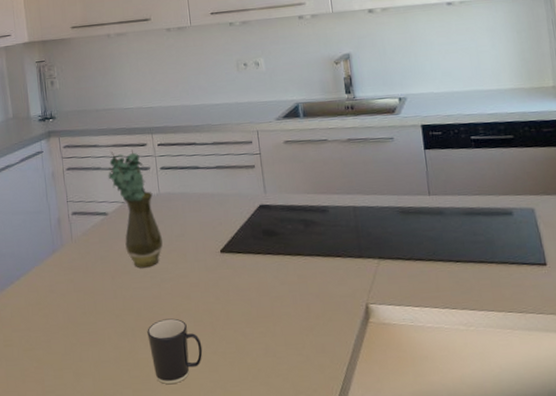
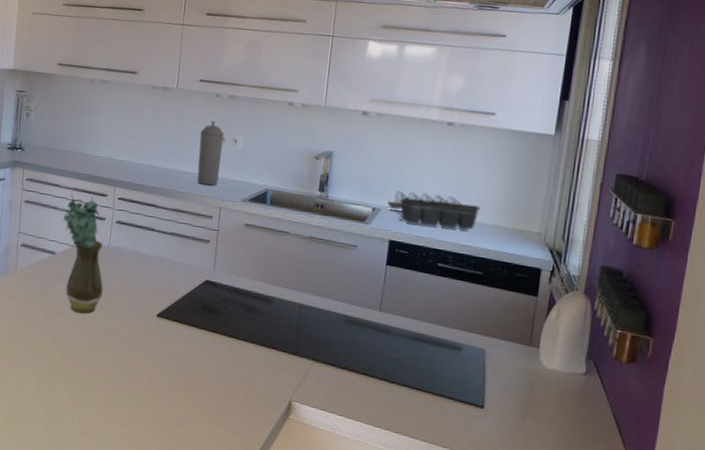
mug: present [147,318,203,385] -> none [68,365,120,428]
canister: none [223,49,250,113] -> present [197,120,224,186]
dish rack: none [411,70,496,105] -> present [387,190,480,230]

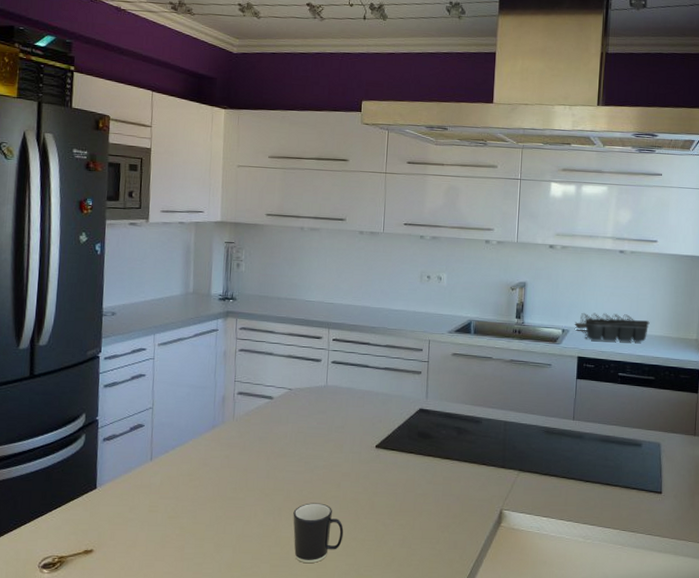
vase: present [63,195,103,314] -> none [279,340,322,453]
mug: none [68,365,120,428] -> present [293,503,344,564]
canister: present [197,120,224,186] -> none [406,260,429,321]

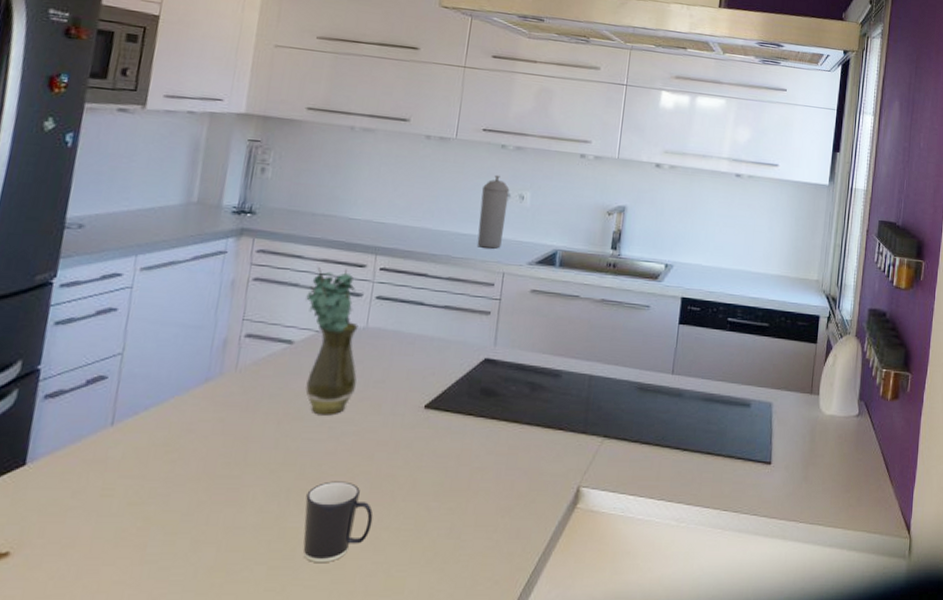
vase: none [279,340,322,453] -> present [305,267,358,415]
canister: none [406,260,429,321] -> present [477,174,510,249]
dish rack: present [574,312,650,342] -> none [680,244,766,282]

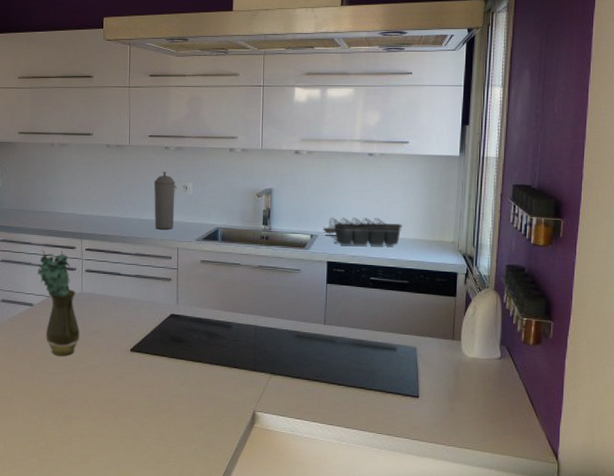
mug: present [303,481,374,564] -> none [56,402,104,458]
dish rack: none [680,244,766,282] -> present [323,217,402,245]

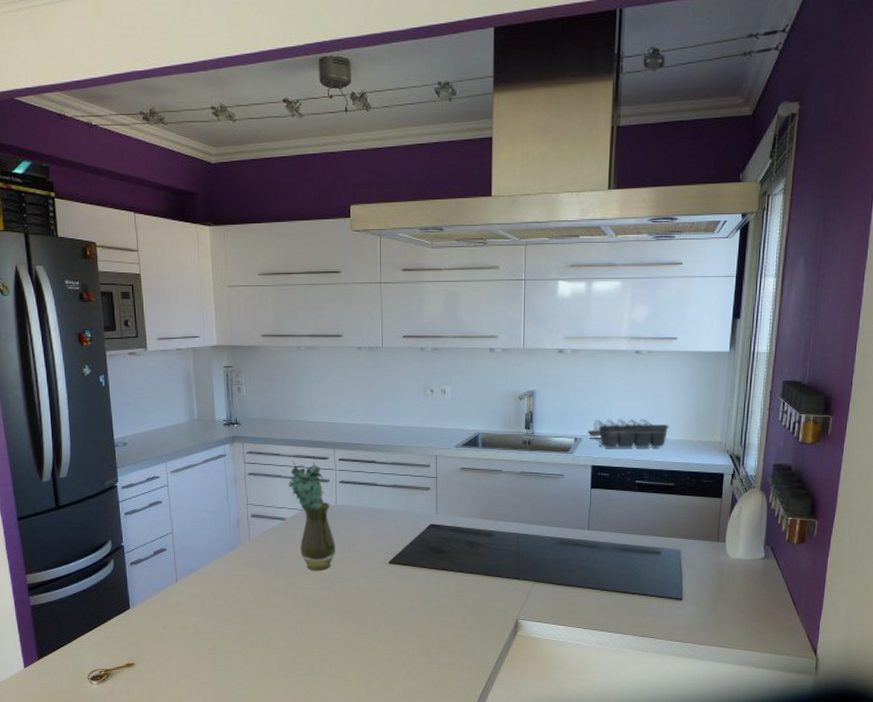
canister: present [154,171,175,230] -> none [410,374,432,436]

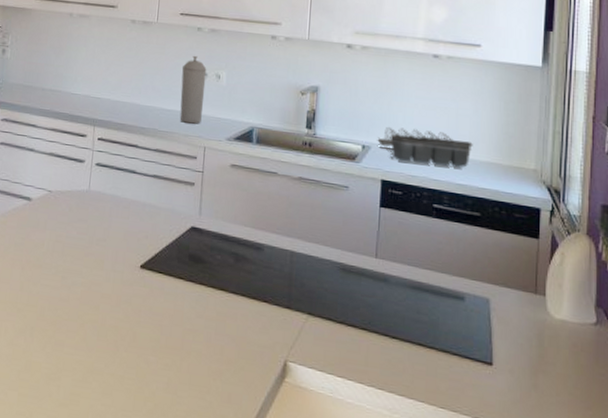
vase: present [288,462,335,571] -> none [40,135,83,266]
canister: none [410,374,432,436] -> present [179,55,207,124]

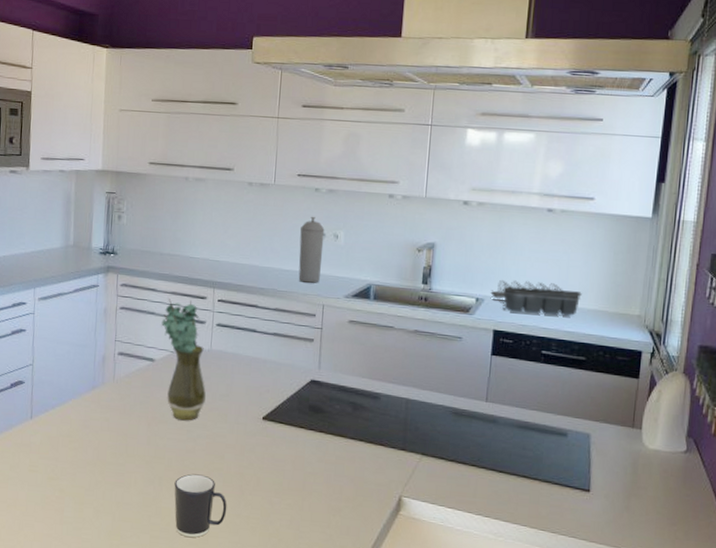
vase: none [40,135,83,266] -> present [161,299,206,421]
mug: none [45,325,101,398] -> present [174,474,227,538]

